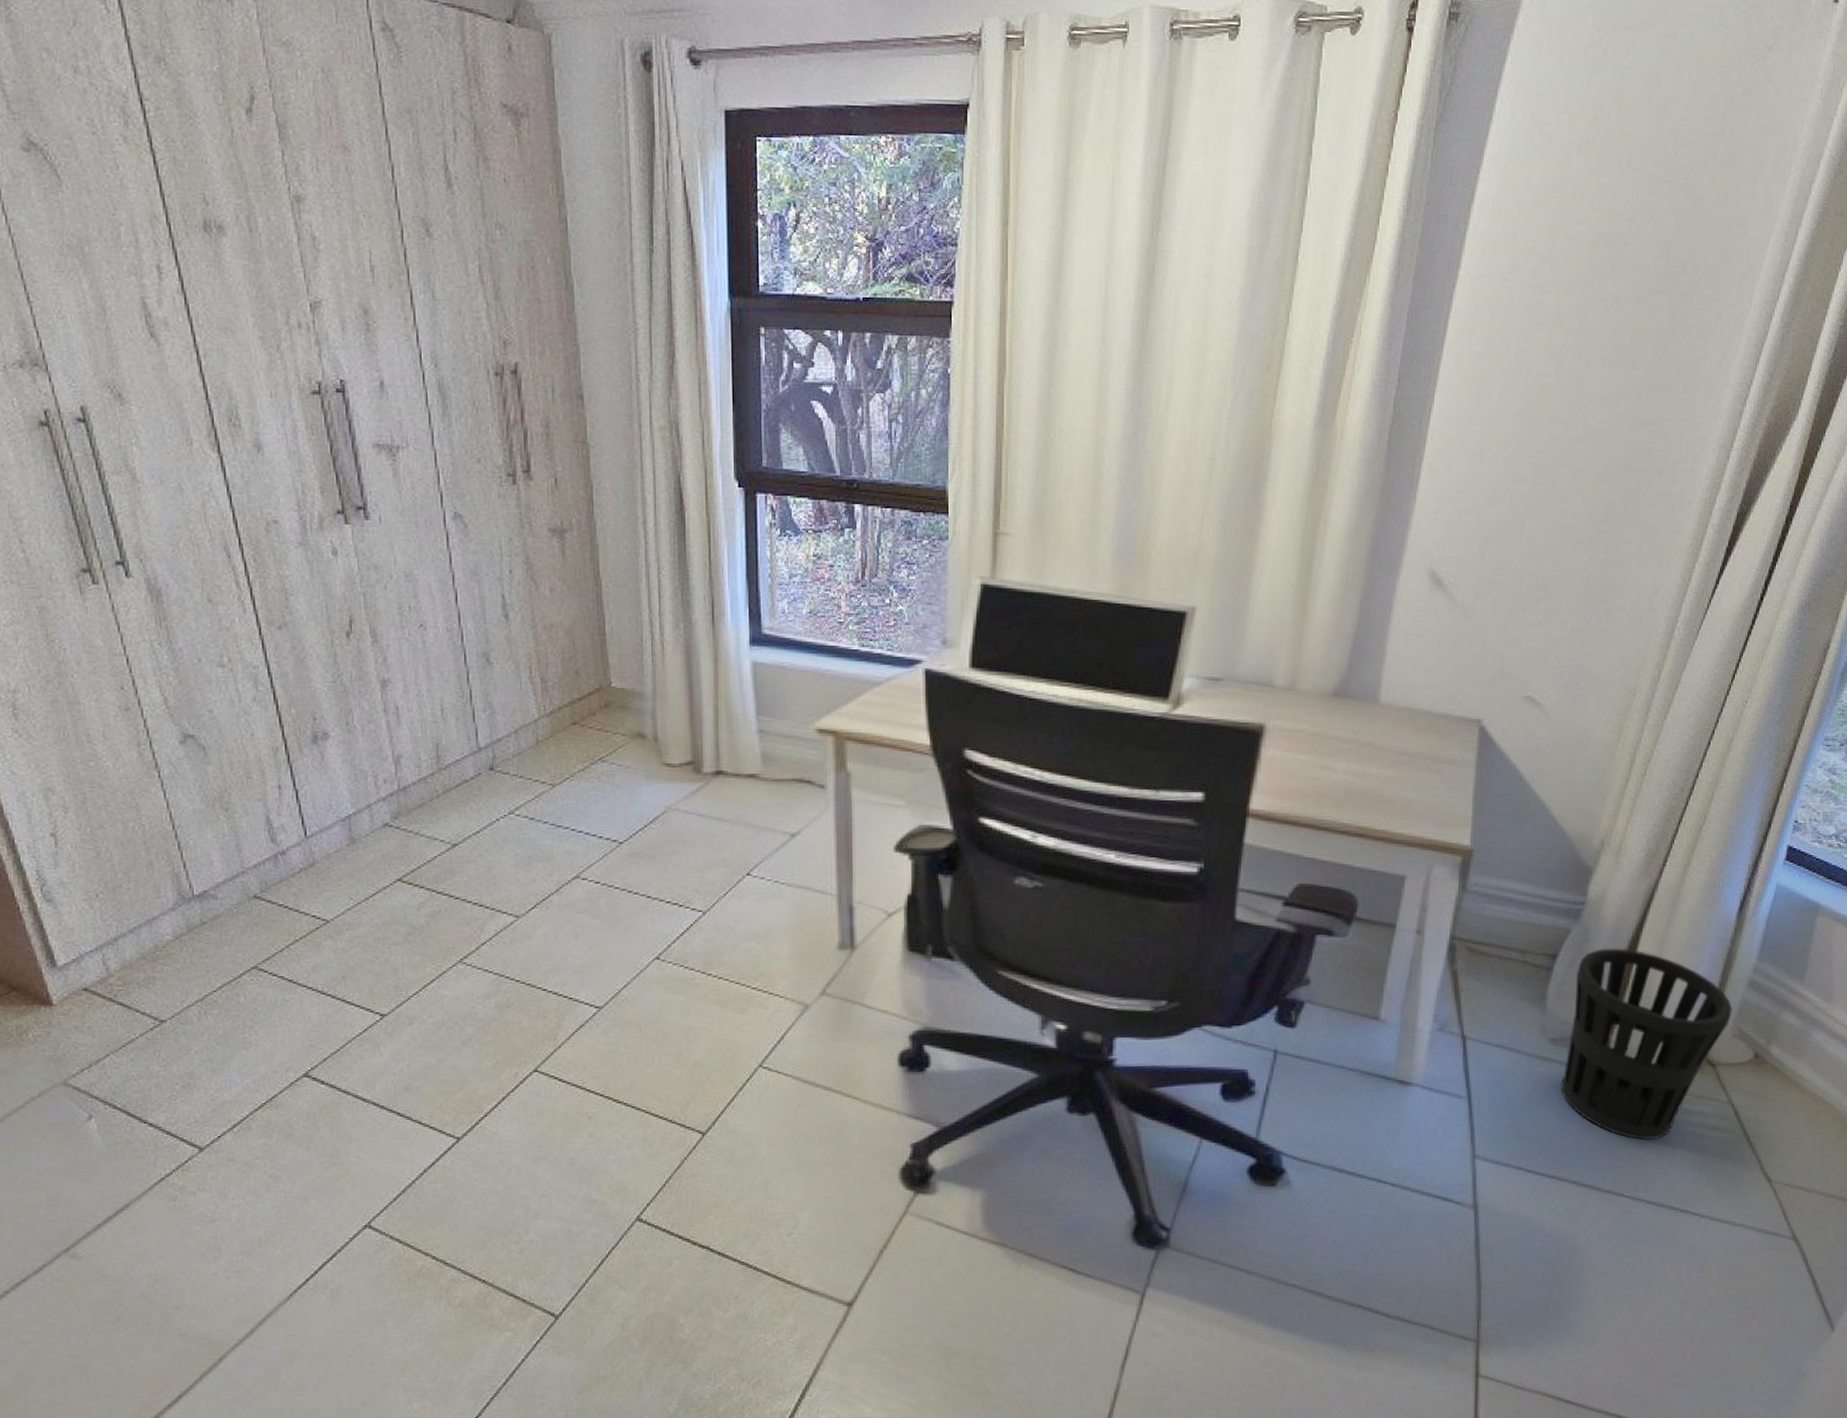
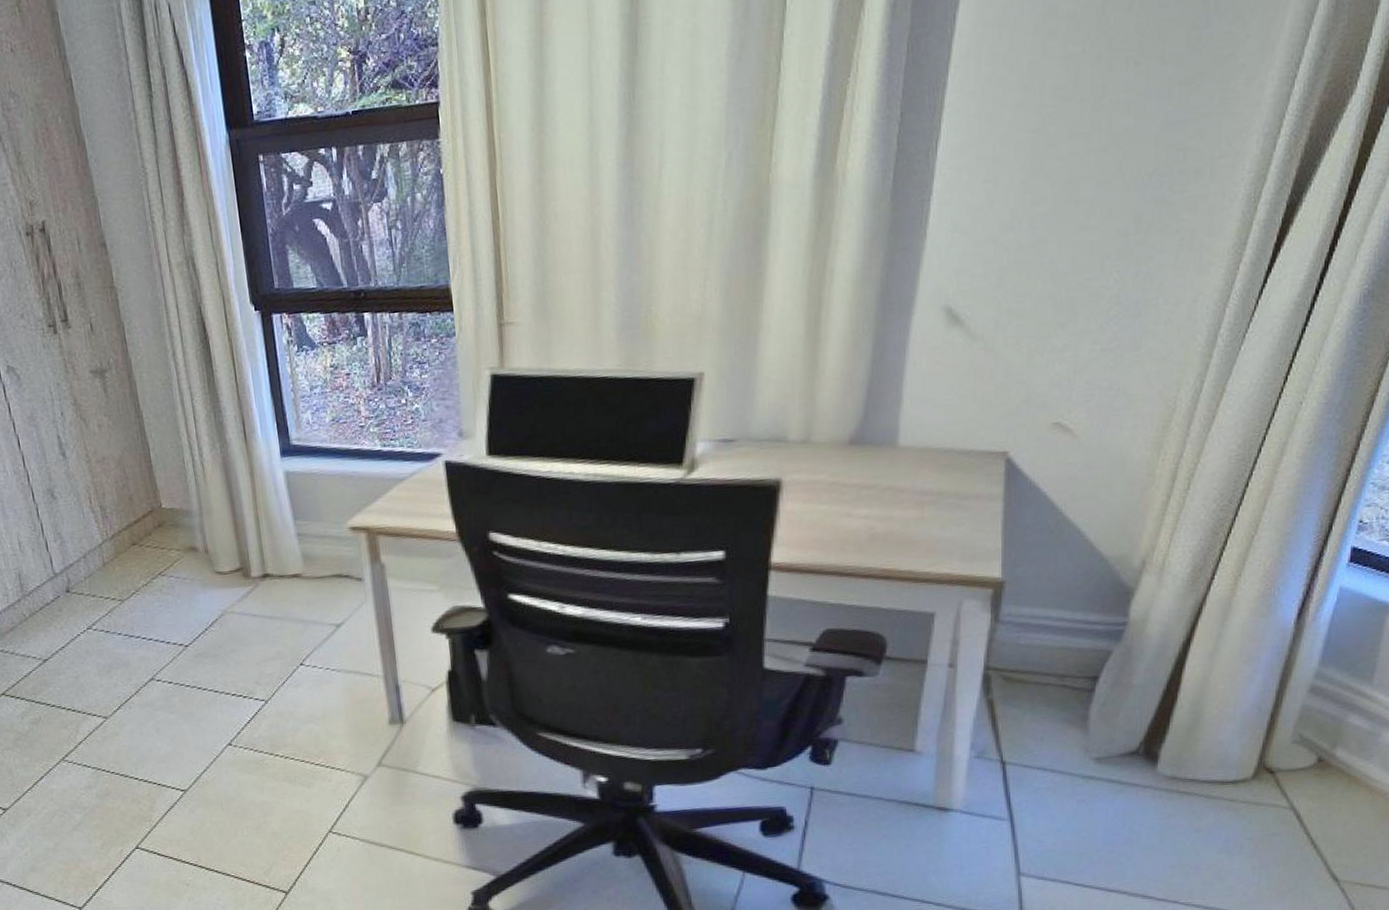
wastebasket: present [1560,948,1733,1140] -> none [1107,664,1292,849]

